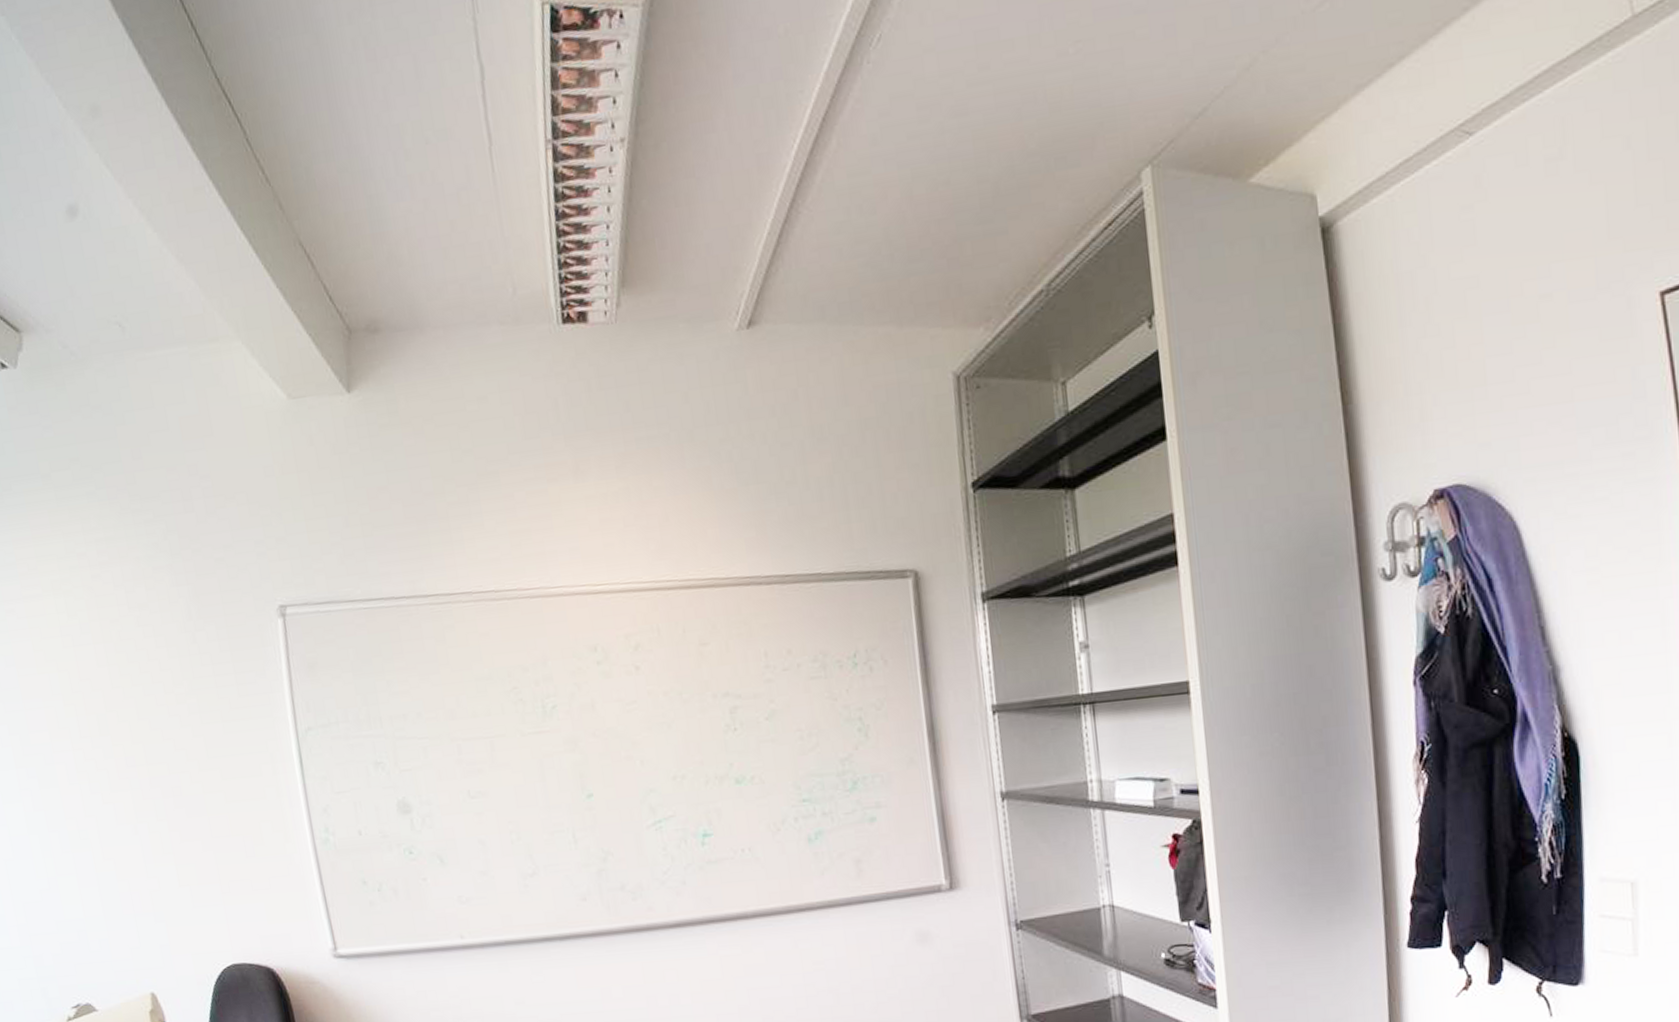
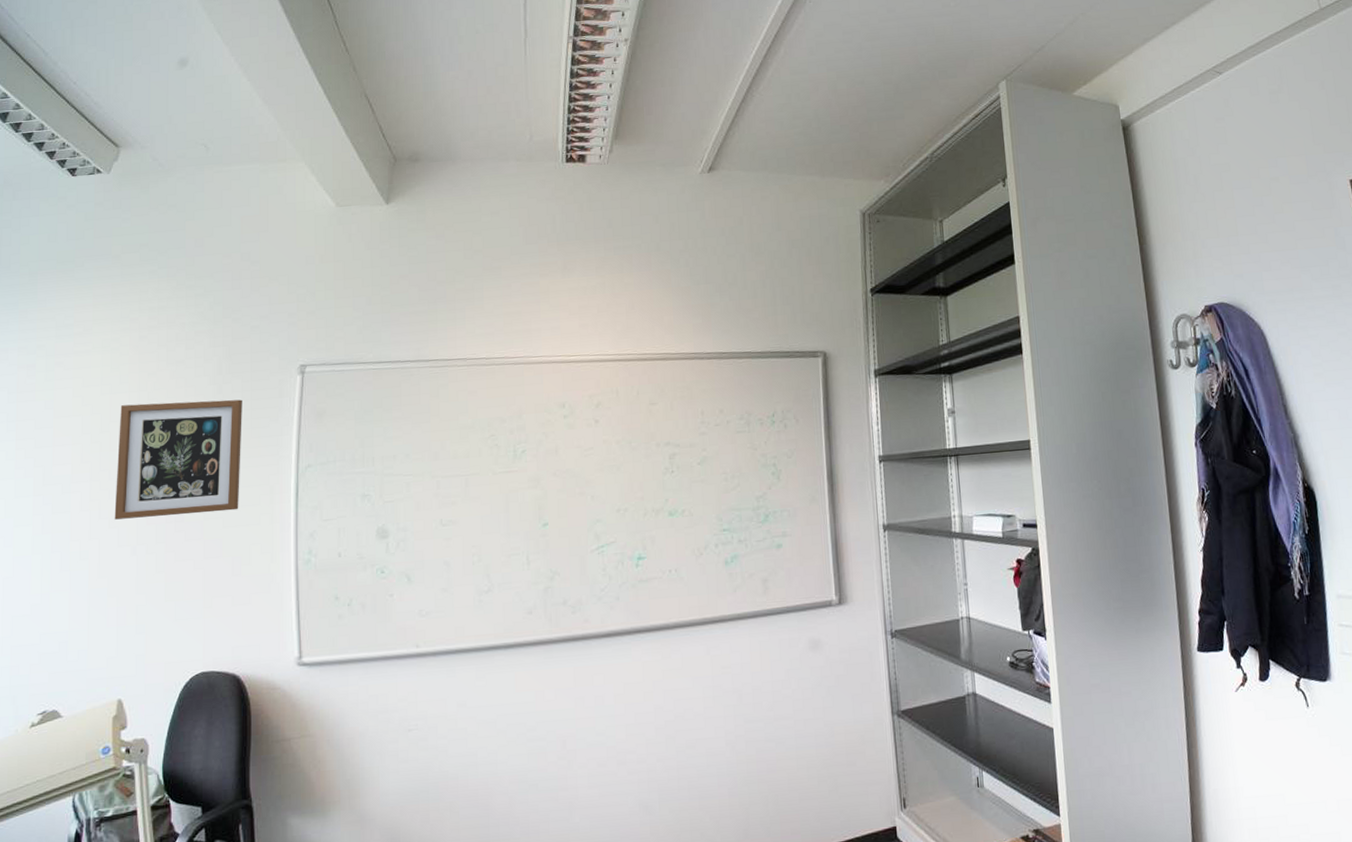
picture frame: none [87,650,240,794] -> present [114,399,242,520]

